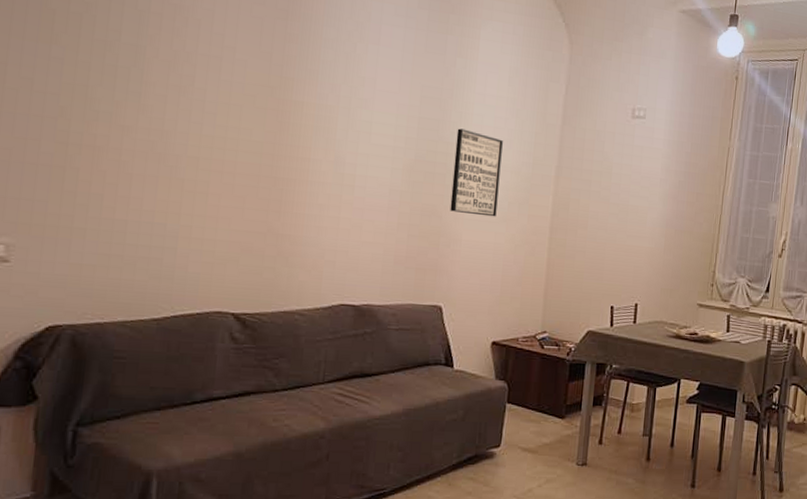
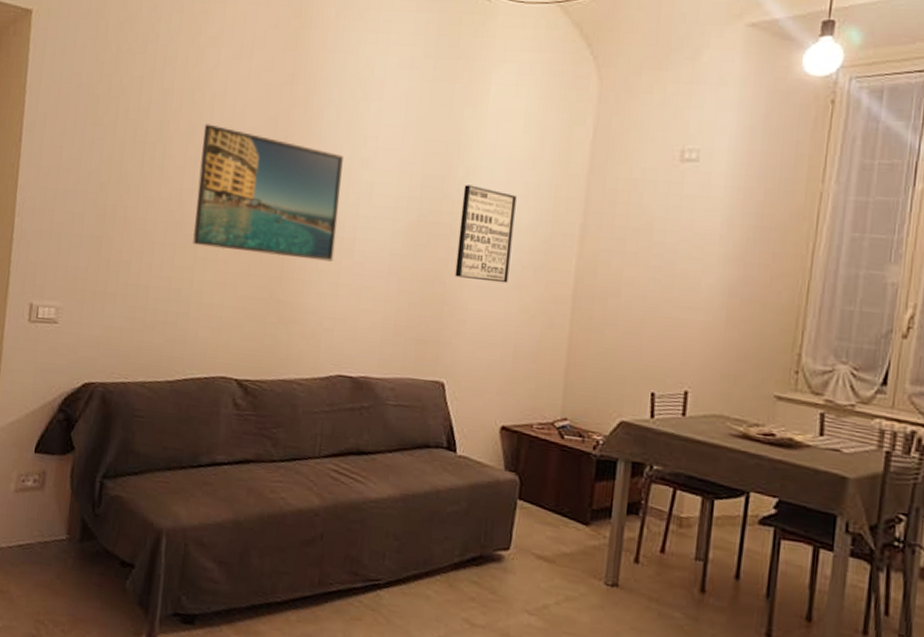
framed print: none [178,52,342,196] -> present [192,124,344,262]

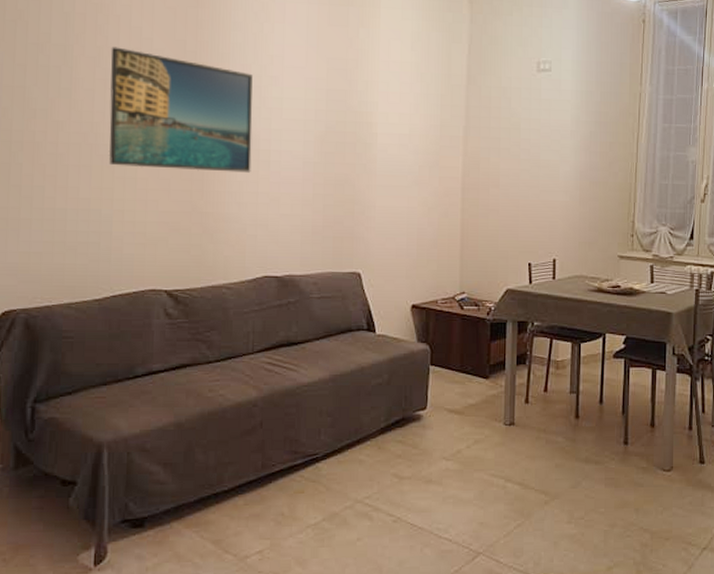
wall art: present [454,184,516,284] -> none [362,97,409,182]

